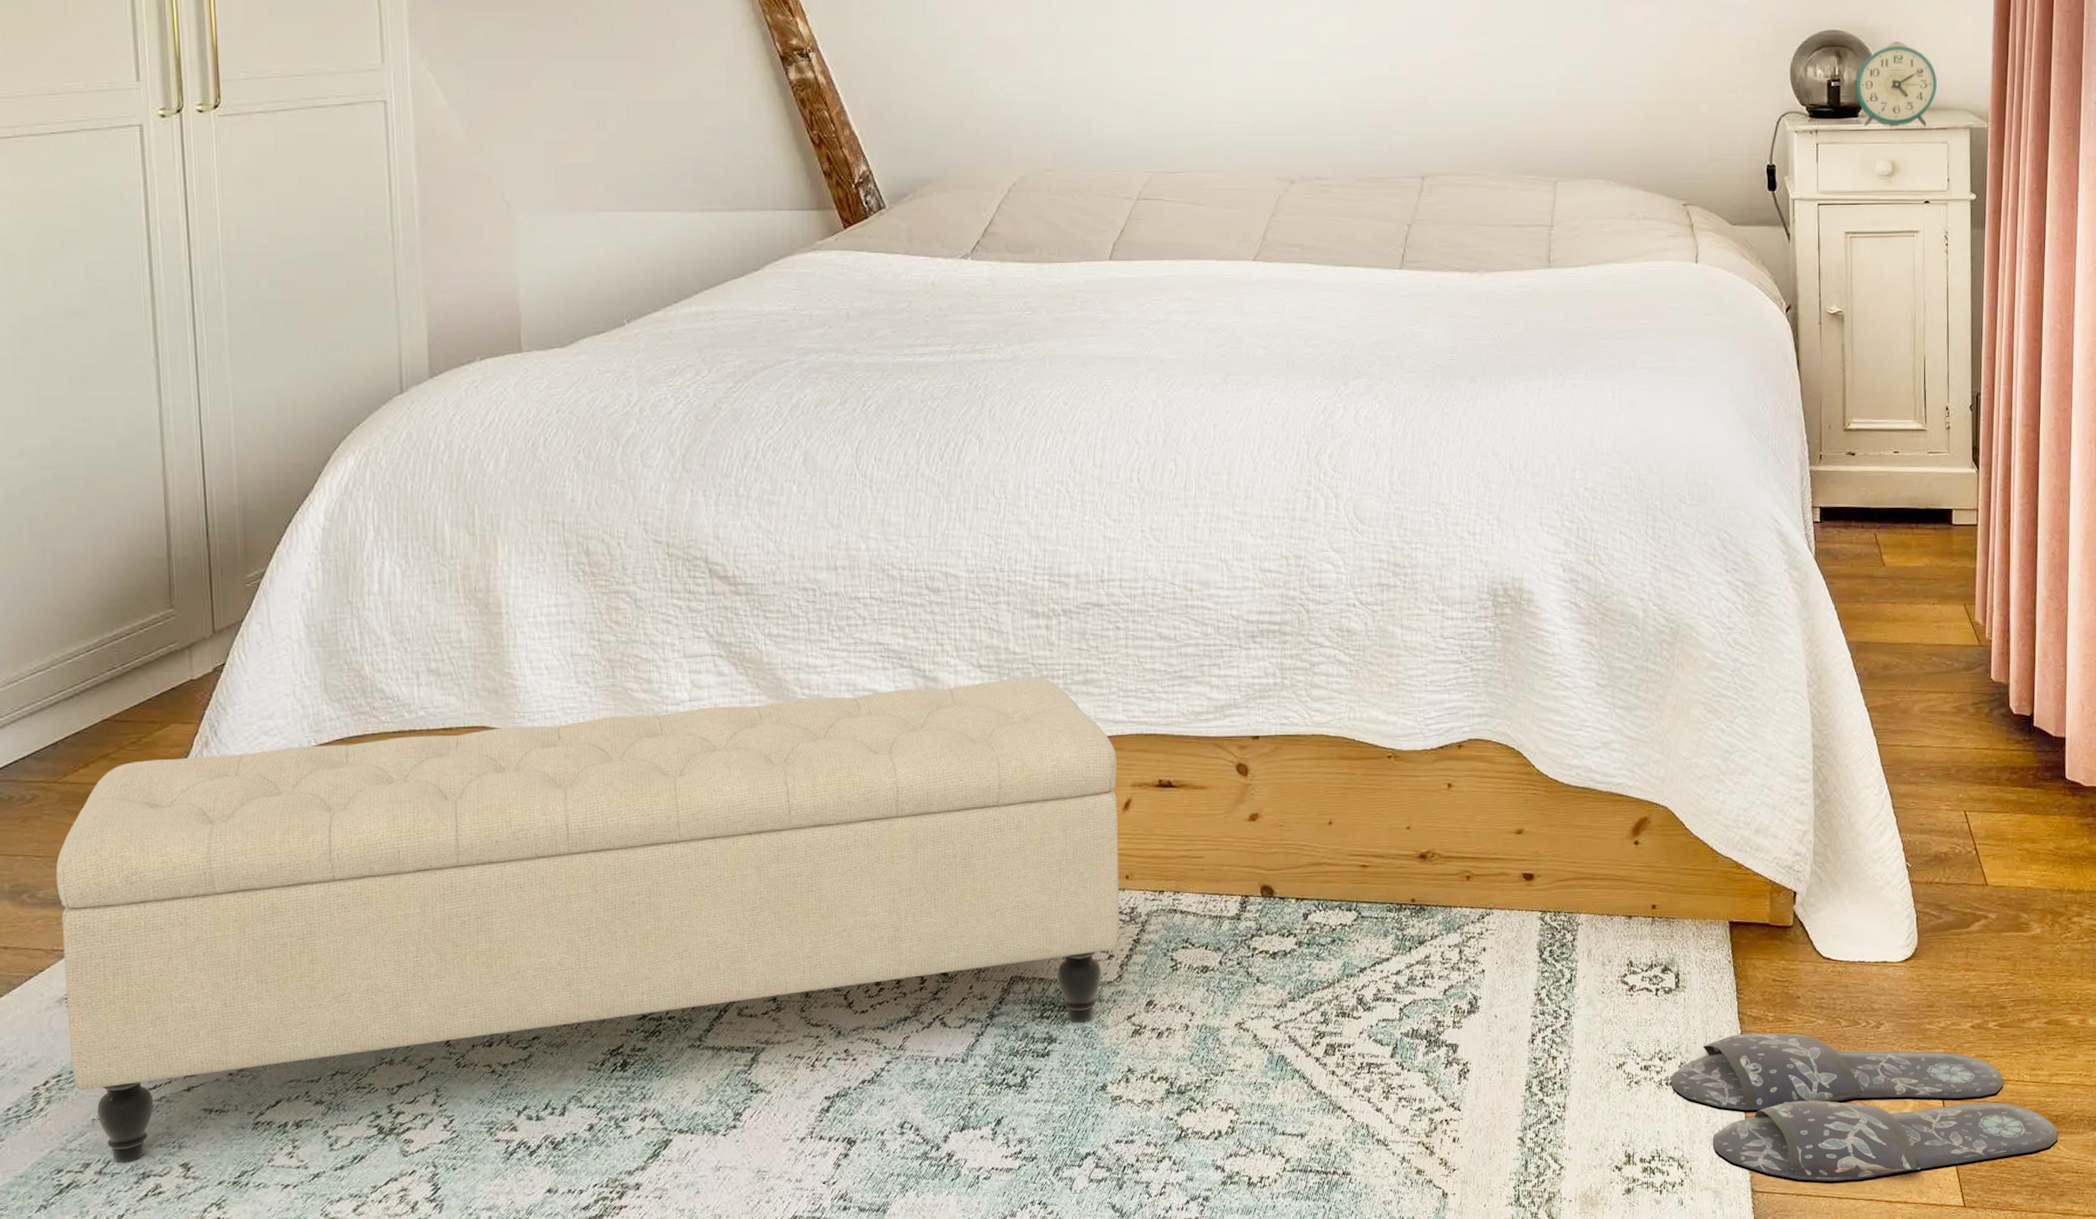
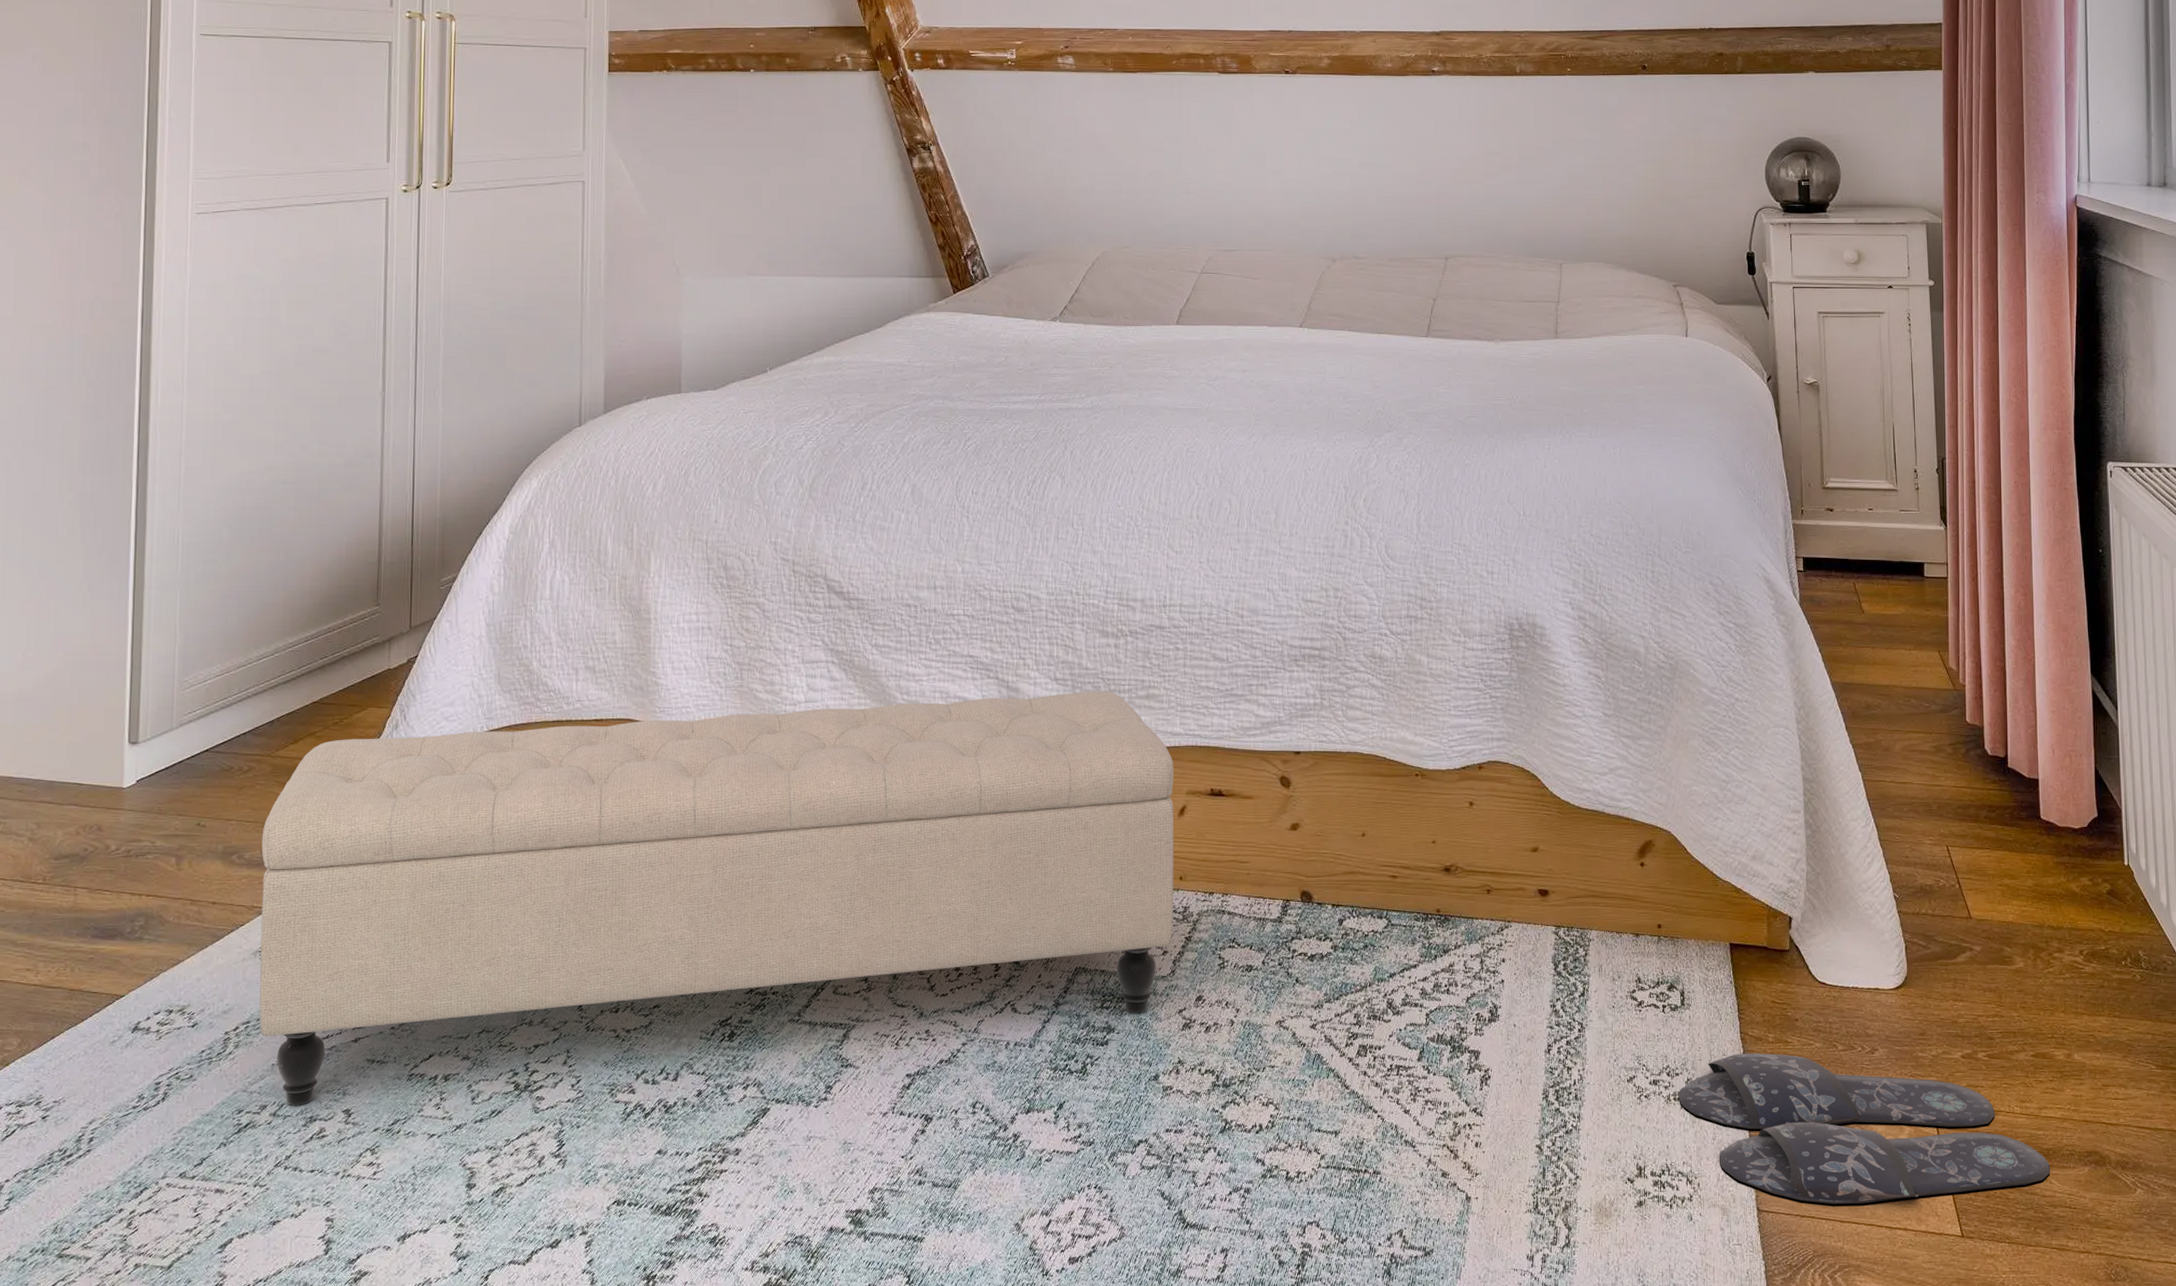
alarm clock: present [1855,41,1937,127] -> none [1823,148,1895,221]

